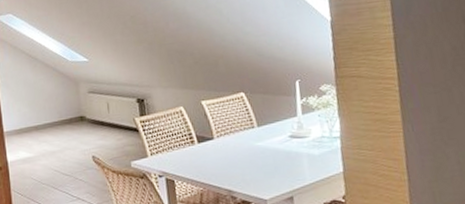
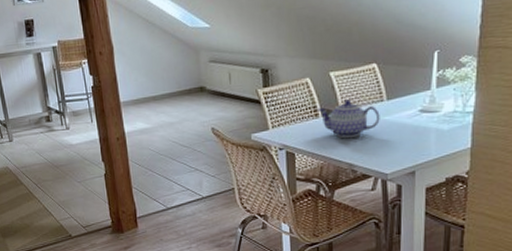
teapot: none [192,127,254,165] -> present [316,99,380,139]

